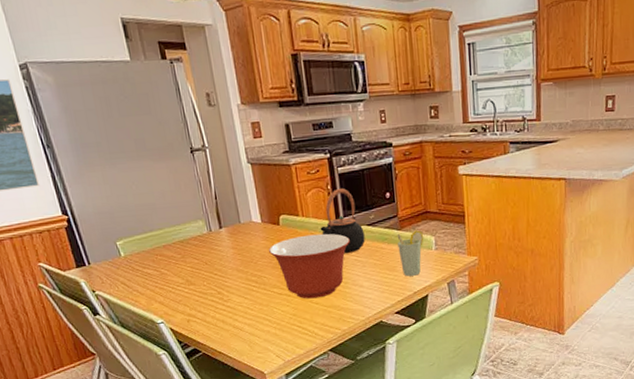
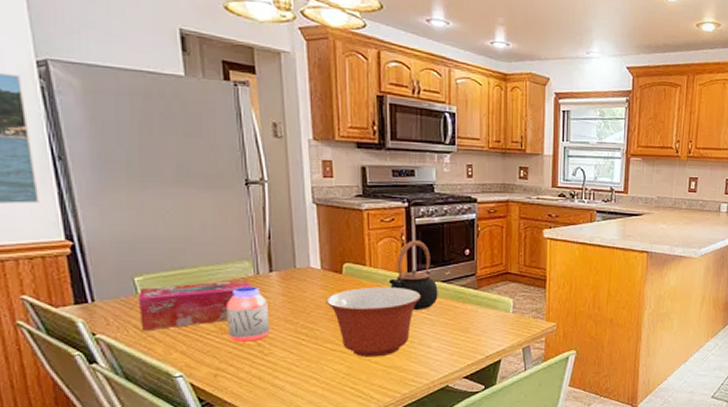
tissue box: none [121,236,208,287] -> present [138,279,252,331]
jar: none [189,242,227,291] -> present [226,286,270,342]
cup: present [397,230,424,276] -> none [473,291,502,339]

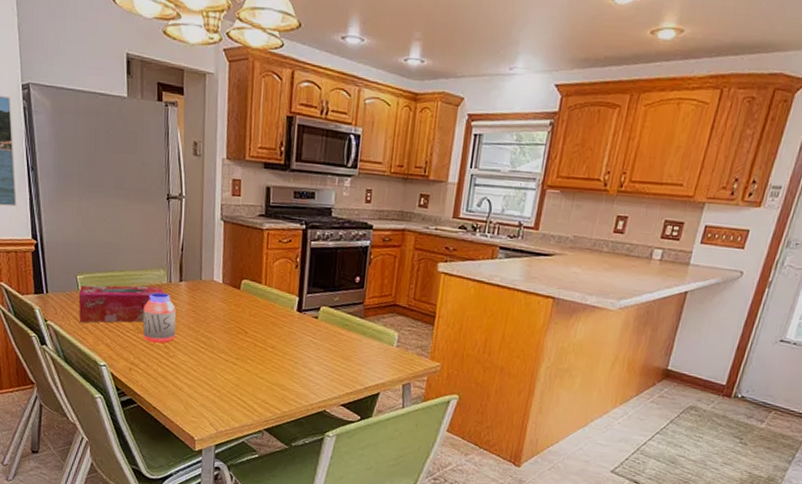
mixing bowl: present [326,287,421,358] -> none [224,304,309,373]
teapot: present [388,241,438,310] -> none [280,263,326,333]

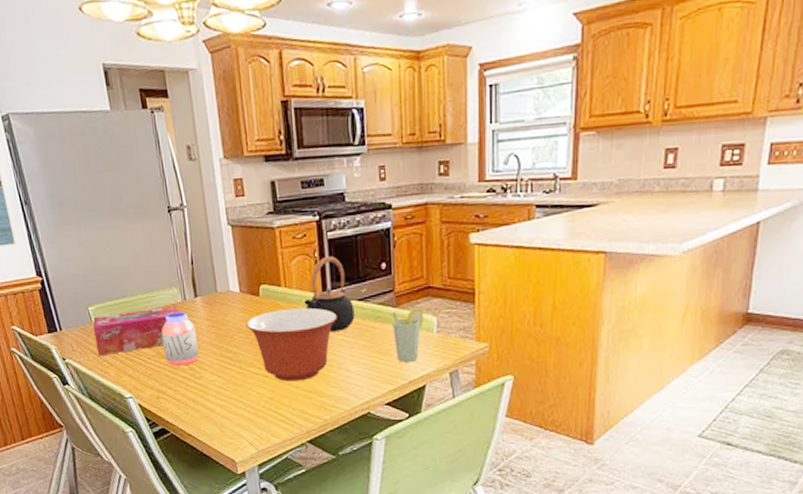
mixing bowl: none [224,304,309,373] -> present [246,307,337,382]
teapot: none [280,263,326,333] -> present [304,257,355,331]
cup: none [357,322,387,370] -> present [392,308,424,362]

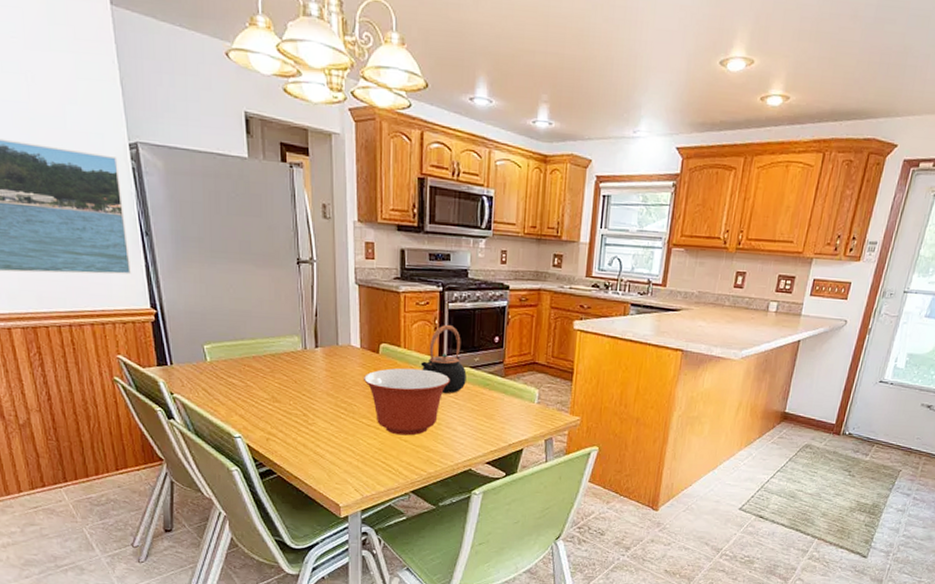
tissue box: present [92,305,181,356] -> none [206,353,300,394]
jar: present [161,312,200,366] -> none [278,359,314,411]
cup: present [392,308,424,362] -> none [499,380,528,427]

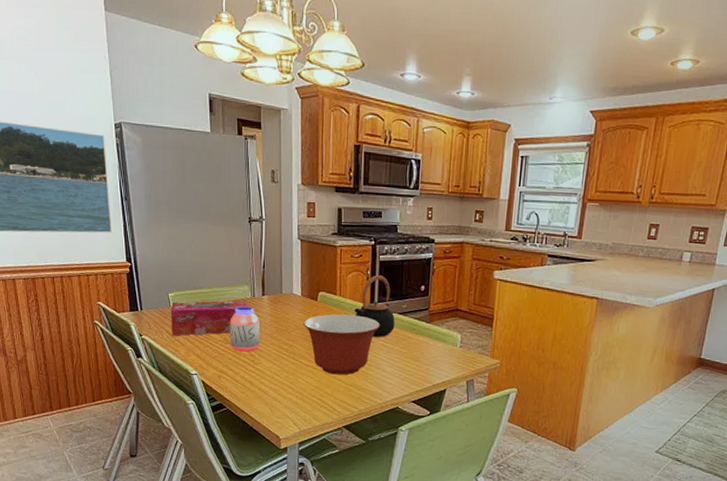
tissue box: none [206,353,300,394] -> present [170,300,249,336]
jar: none [278,359,314,411] -> present [230,306,260,352]

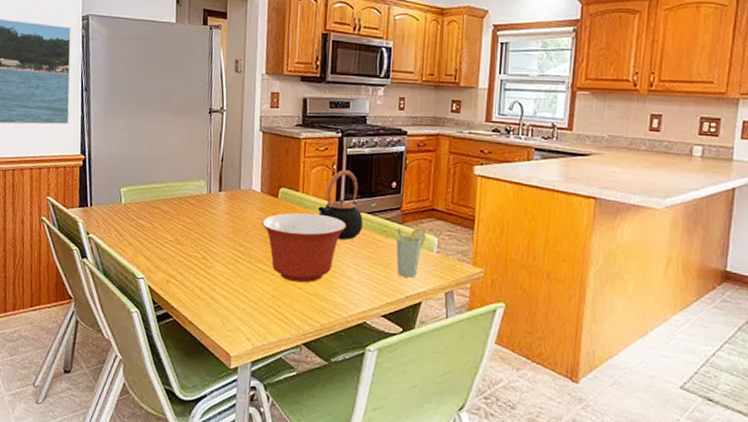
tissue box: present [170,300,249,336] -> none [120,196,204,235]
jar: present [230,306,260,352] -> none [182,203,215,254]
cup: none [424,325,451,369] -> present [396,227,426,278]

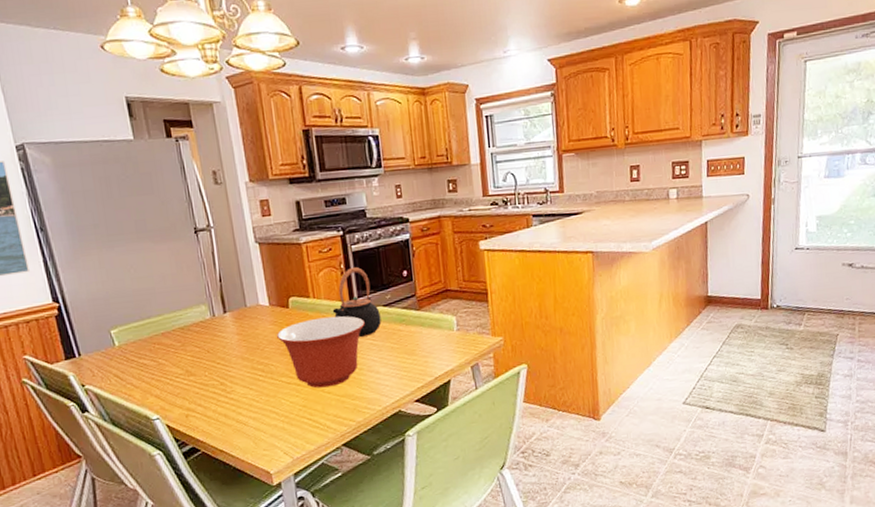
cup: present [396,227,426,278] -> none [415,310,445,360]

